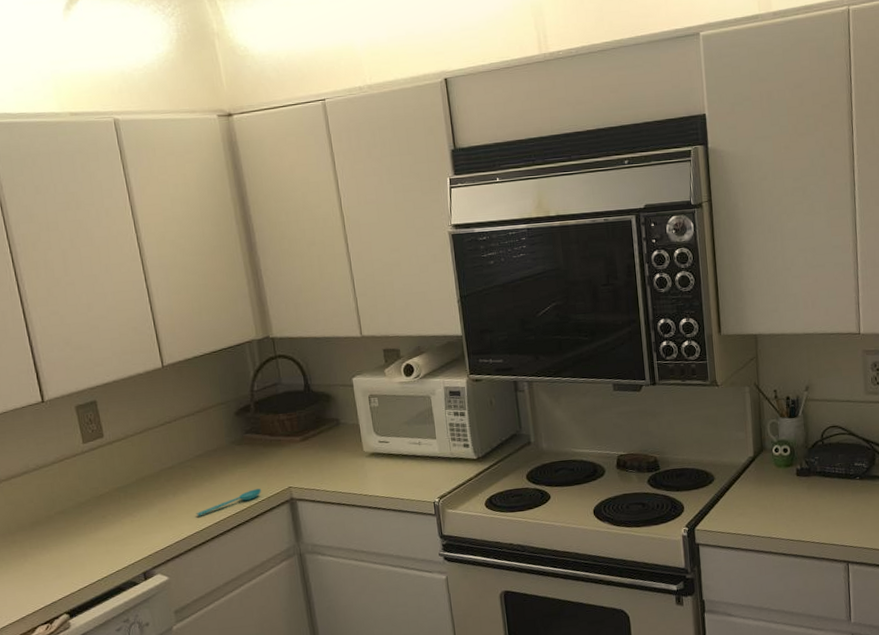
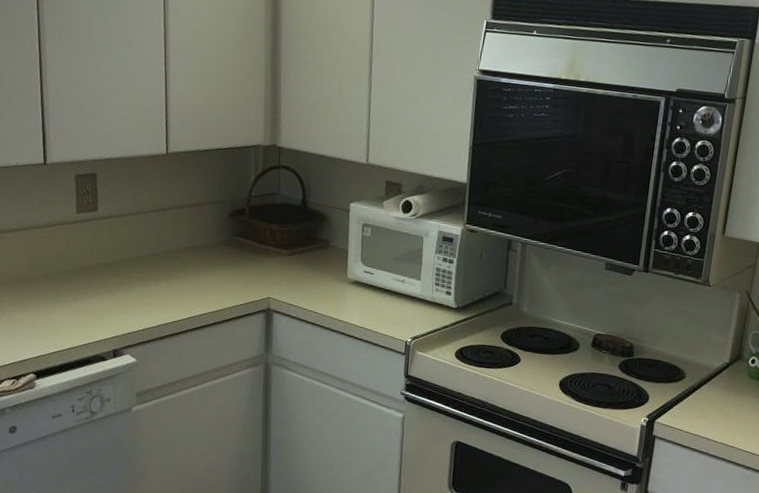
spoon: present [196,489,262,517] -> none [174,292,241,308]

